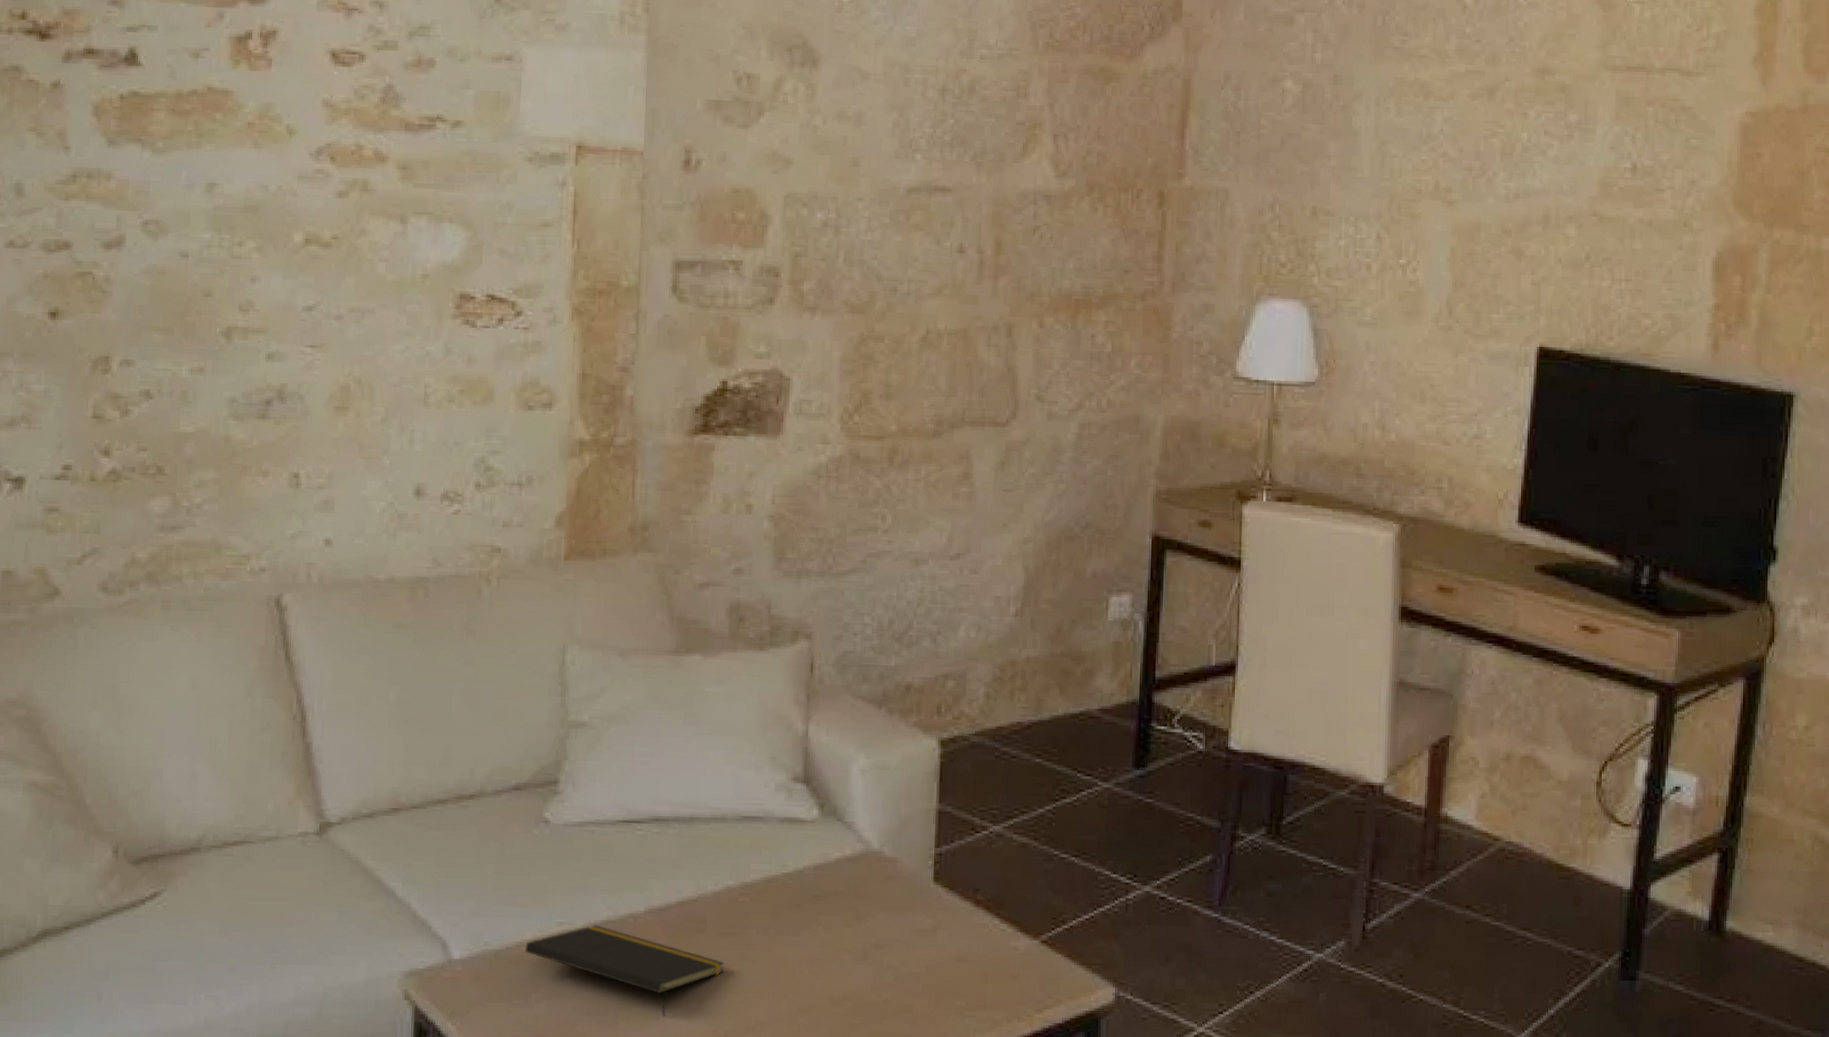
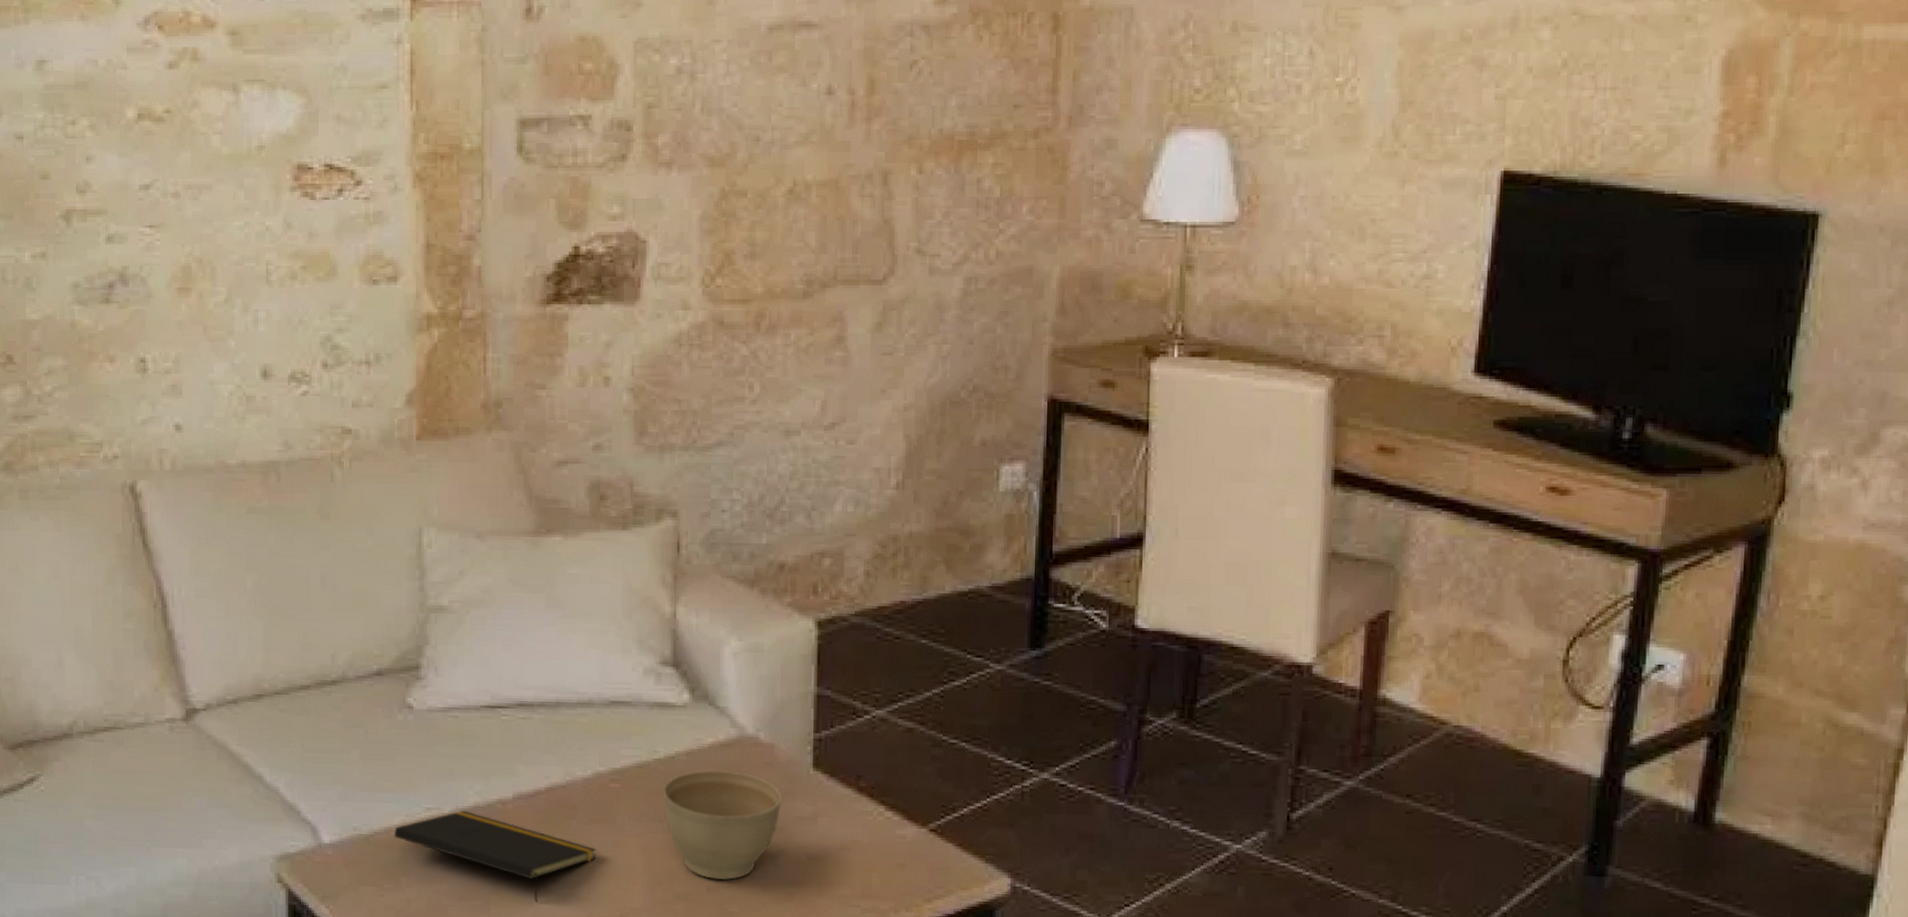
planter bowl: none [791,883,903,993] -> present [663,769,782,881]

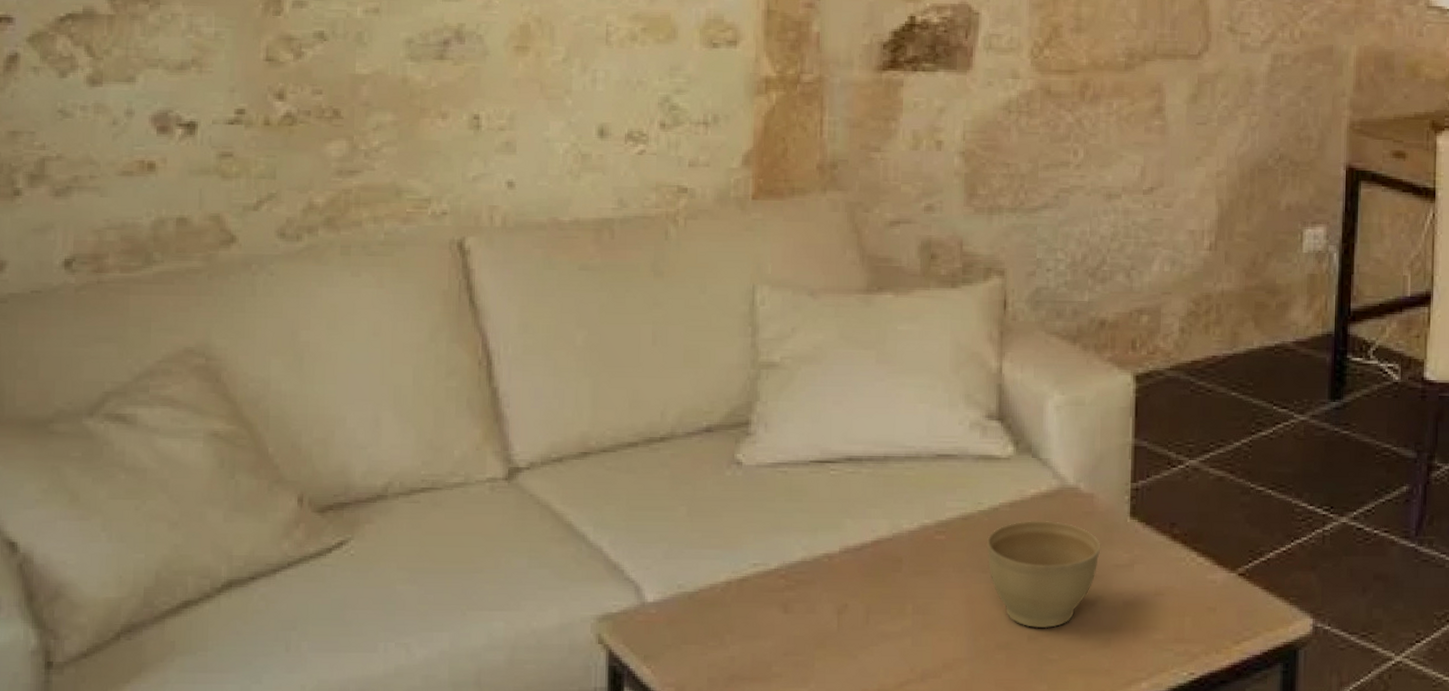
notepad: present [393,810,597,903] -> none [718,565,921,656]

